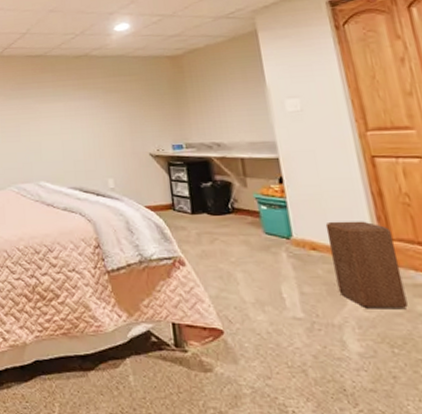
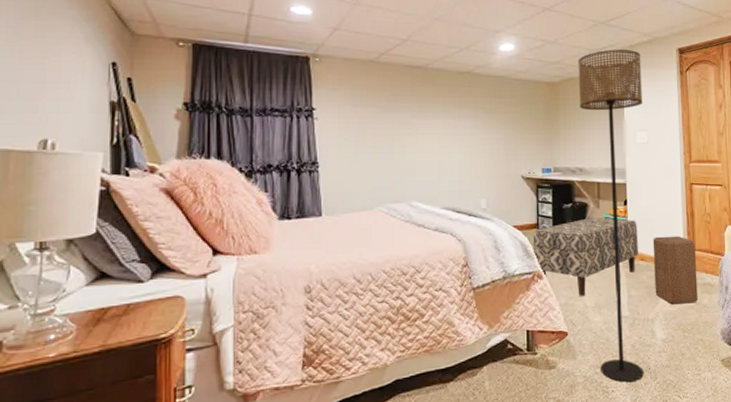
bench: none [169,198,307,290] -> present [534,217,638,297]
floor lamp: none [201,11,337,404] -> present [578,49,644,382]

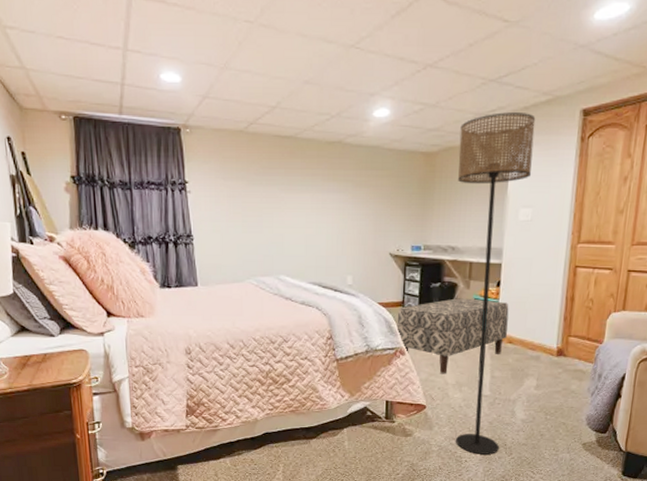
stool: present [653,236,698,304] -> none [520,320,571,387]

